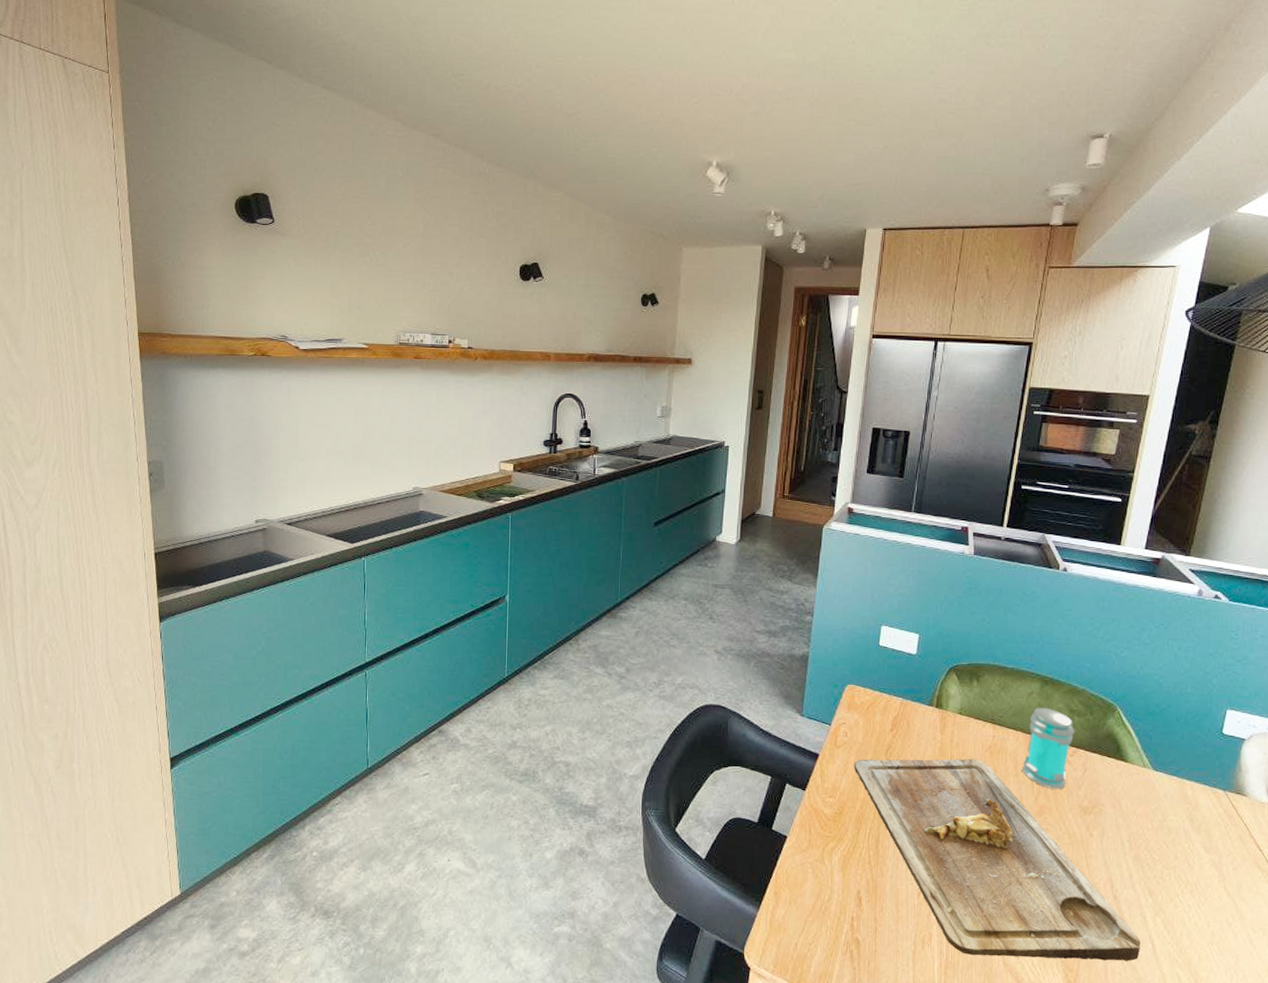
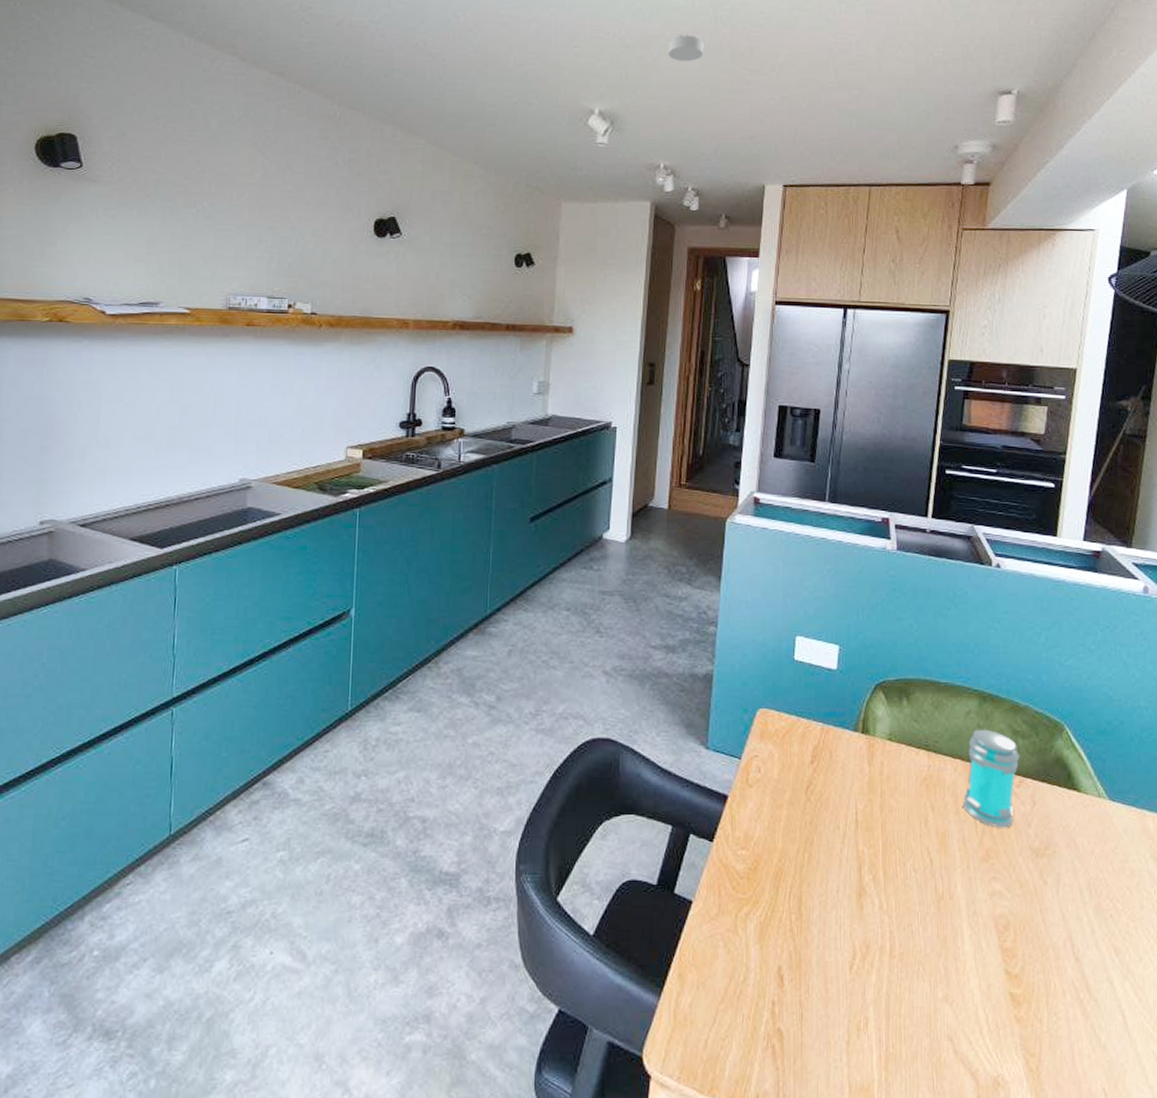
smoke detector: none [780,88,813,115] -> present [668,34,704,62]
cutting board: present [853,758,1141,962] -> none [769,794,1110,1043]

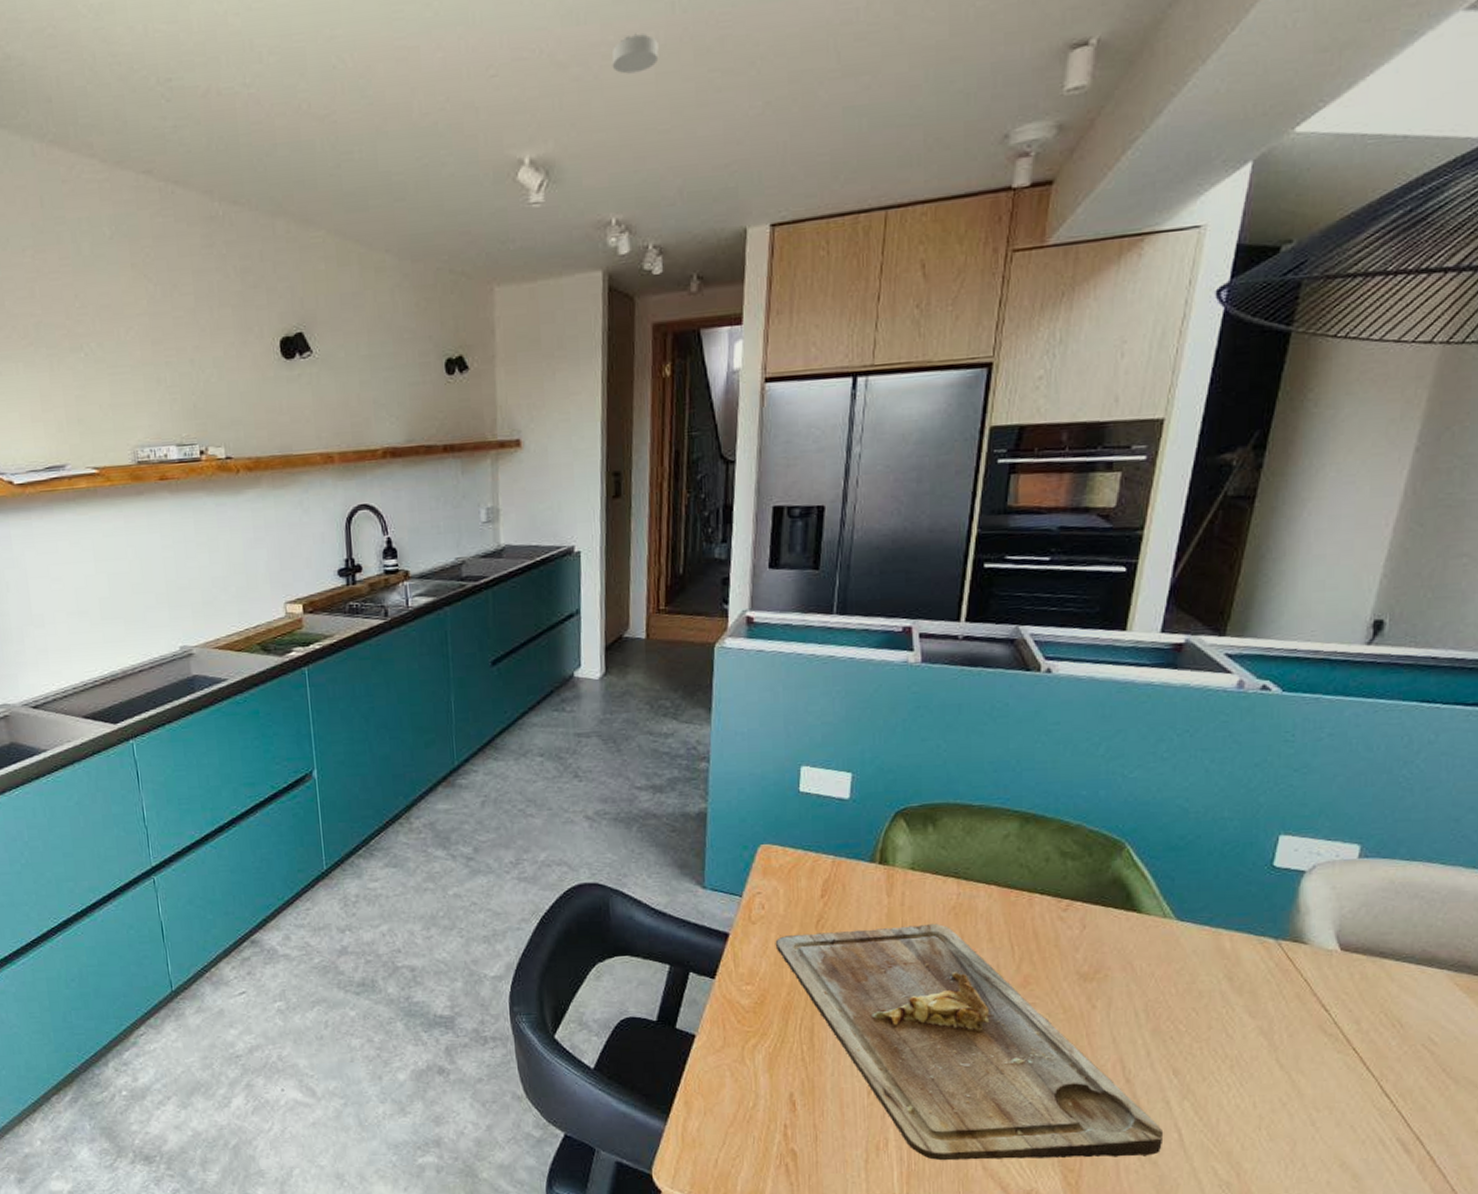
cutting board: none [769,794,1110,1043] -> present [775,923,1164,1161]
jar: present [963,729,1020,828] -> none [998,852,1068,954]

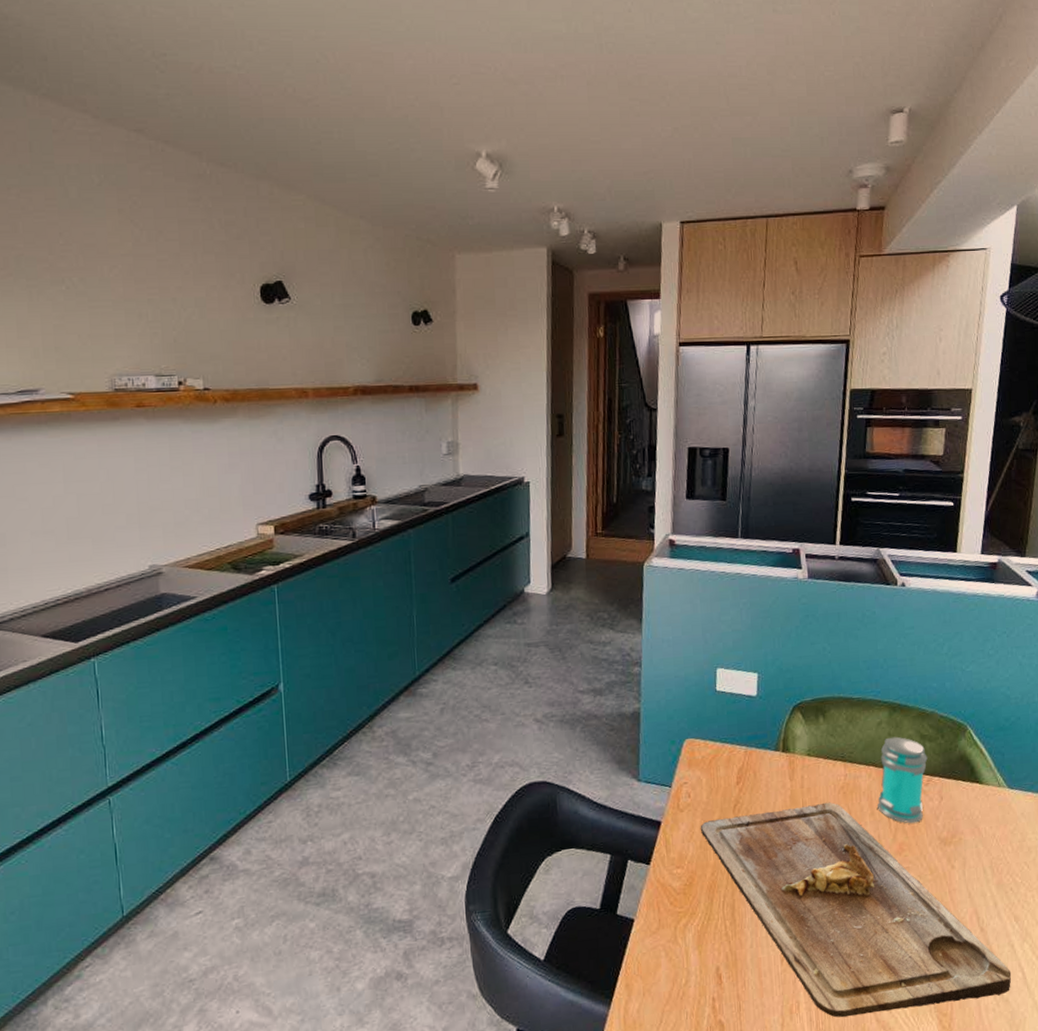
smoke detector: present [611,33,659,74] -> none [553,64,591,95]
jar: none [998,852,1068,954] -> present [878,736,928,824]

